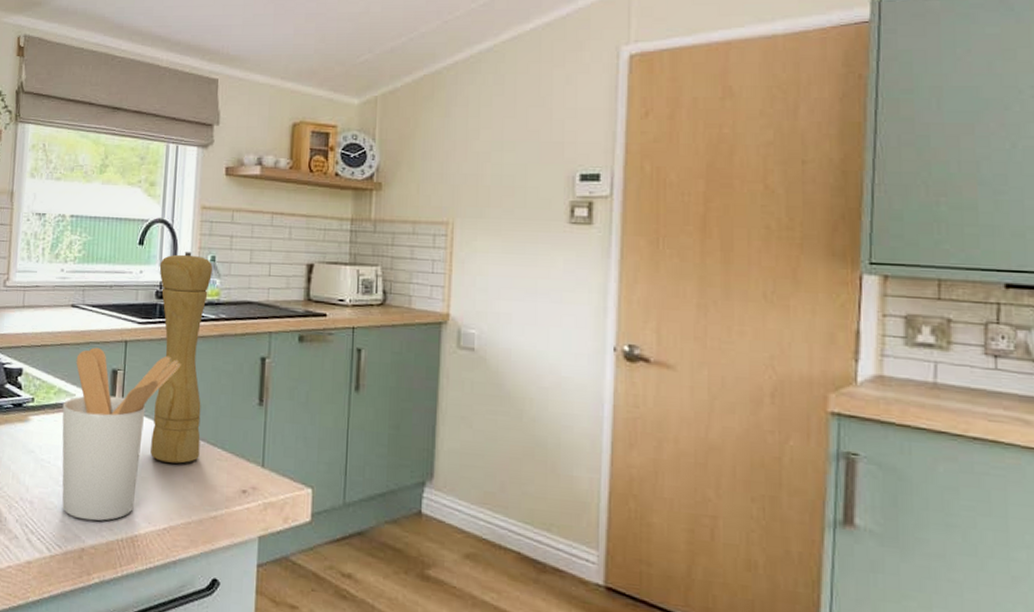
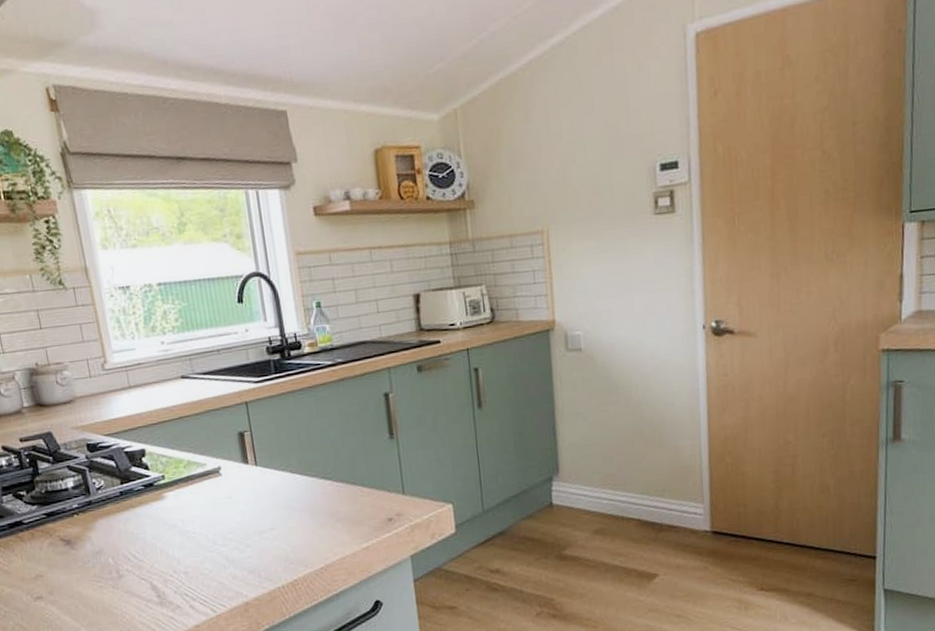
utensil holder: present [62,347,181,521] -> none [195,409,307,578]
pepper mill: present [150,252,213,464] -> none [264,301,342,509]

